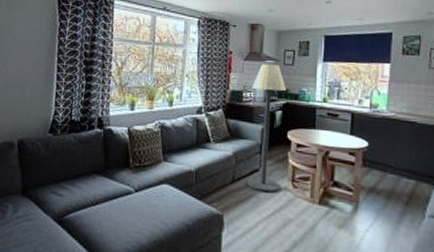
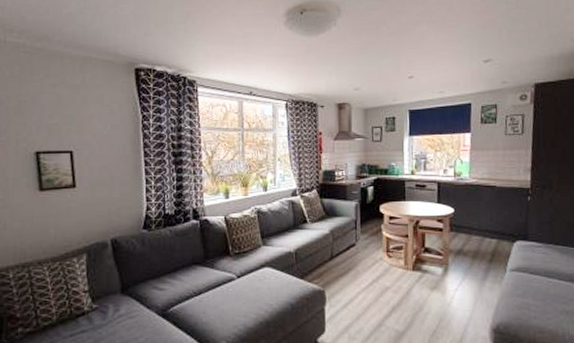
floor lamp: present [248,64,286,193] -> none [343,142,376,265]

